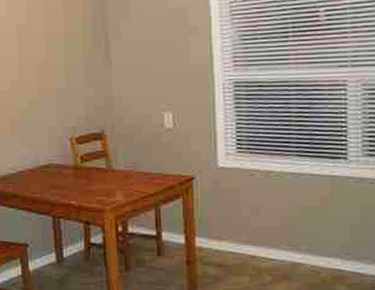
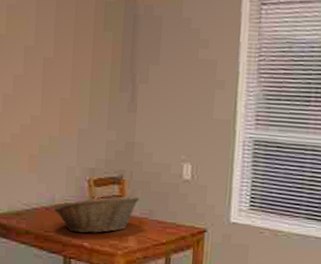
fruit basket: none [40,149,123,192] -> present [55,195,139,233]

